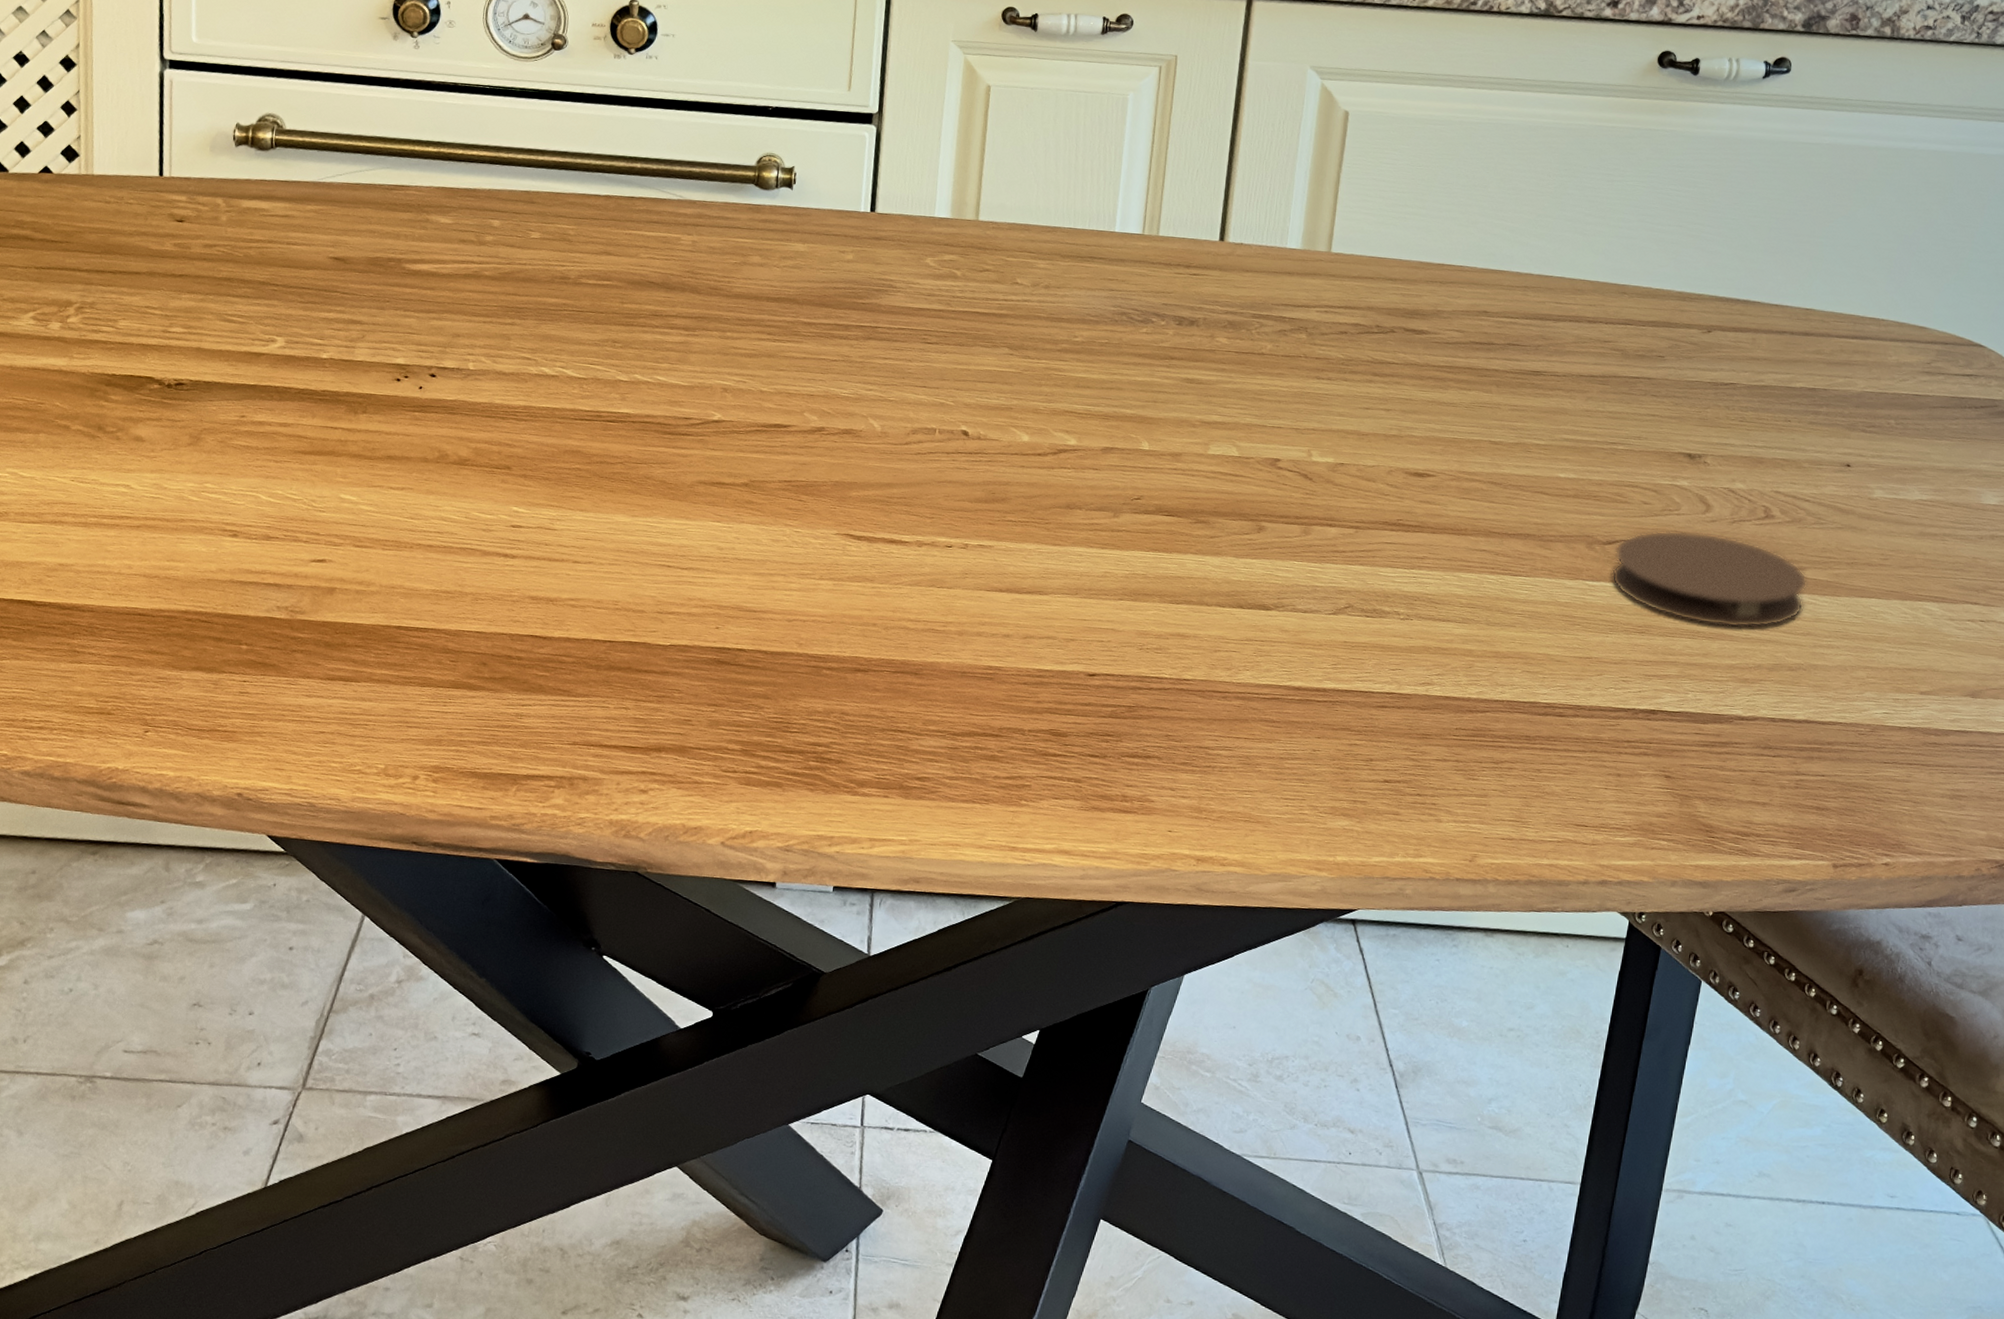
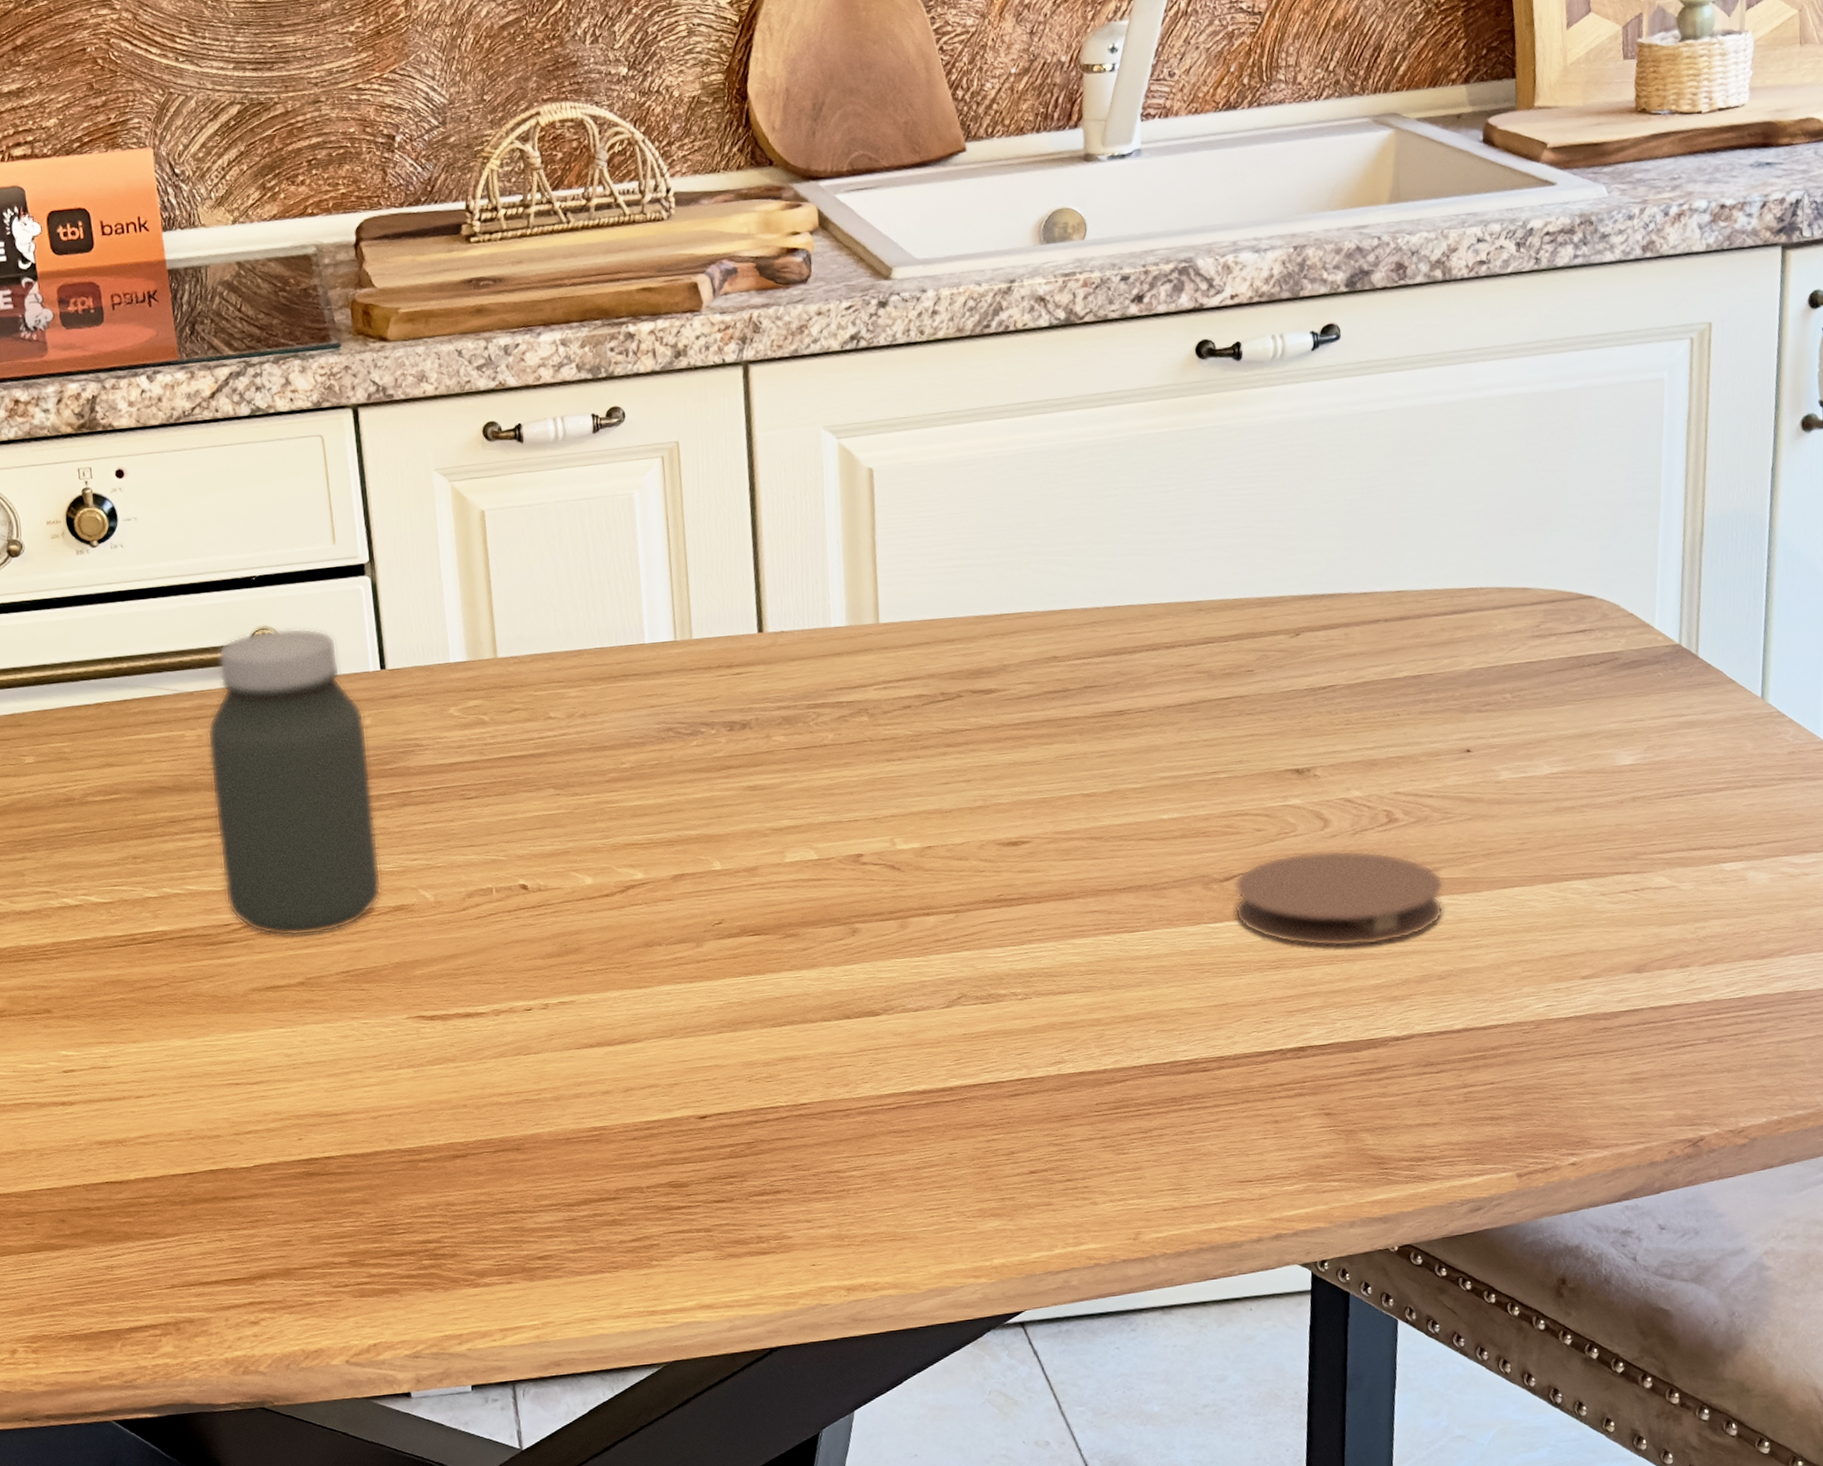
jar: none [690,157,848,442] -> present [207,628,382,937]

